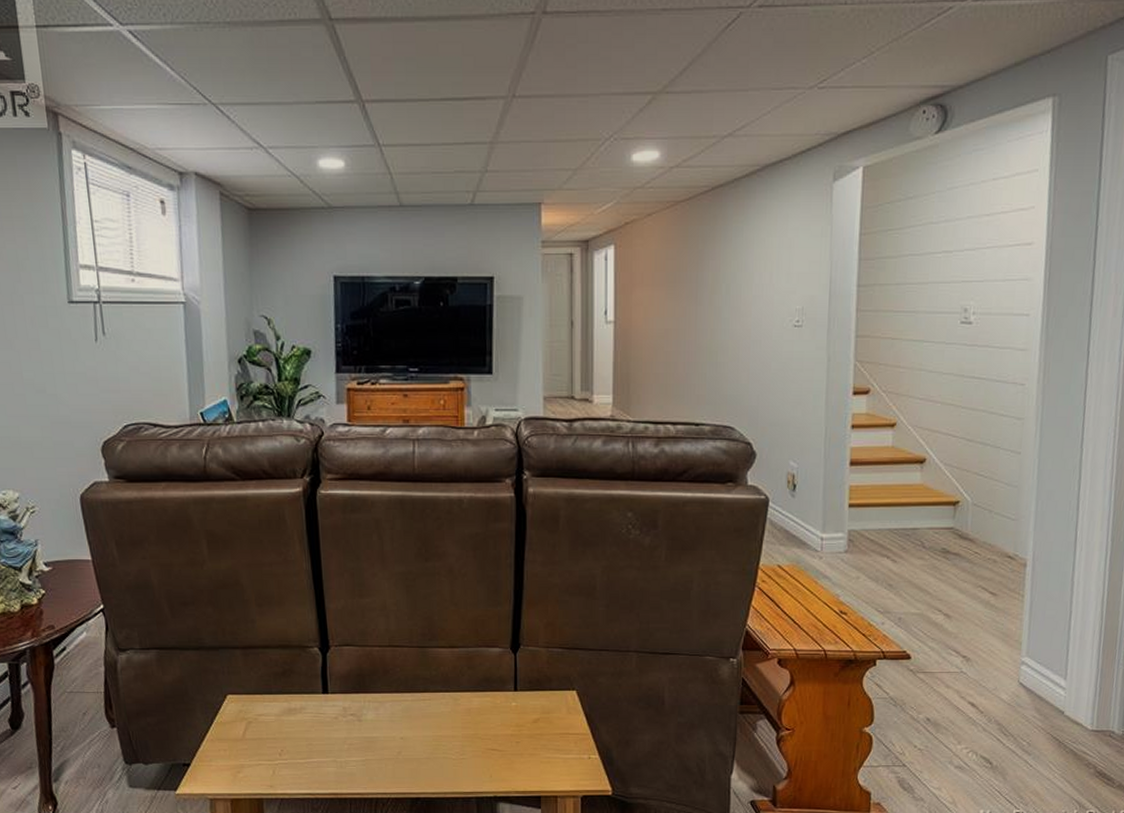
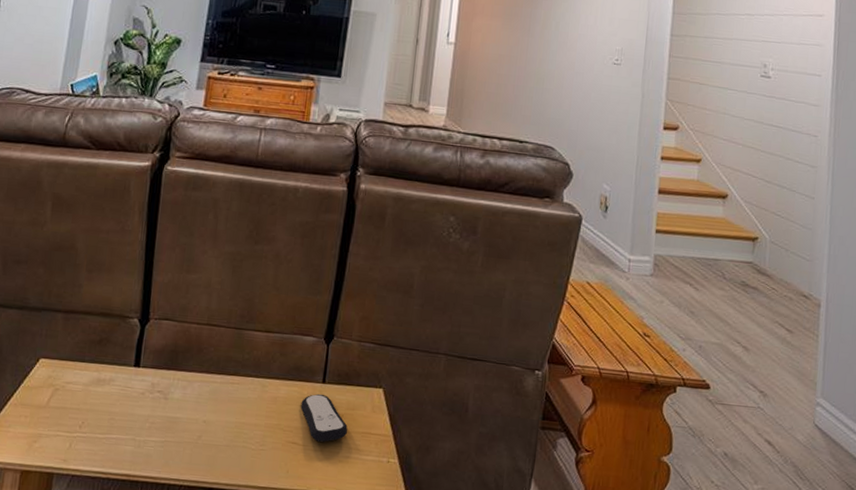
remote control: none [495,702,546,746] -> present [300,394,348,442]

